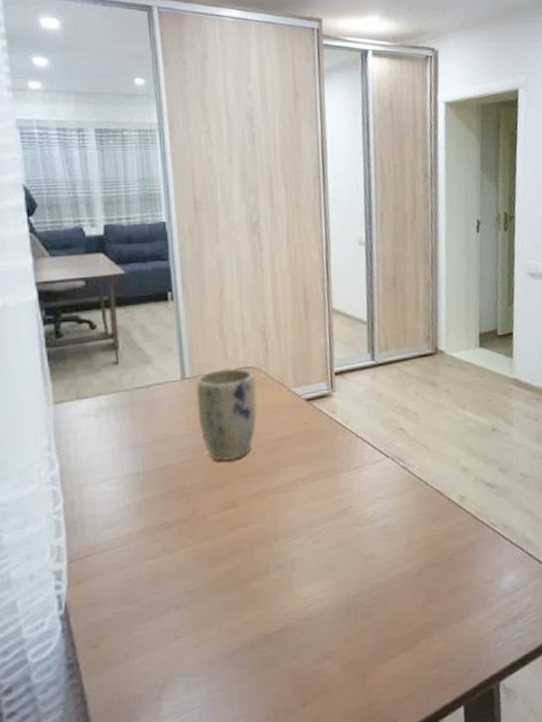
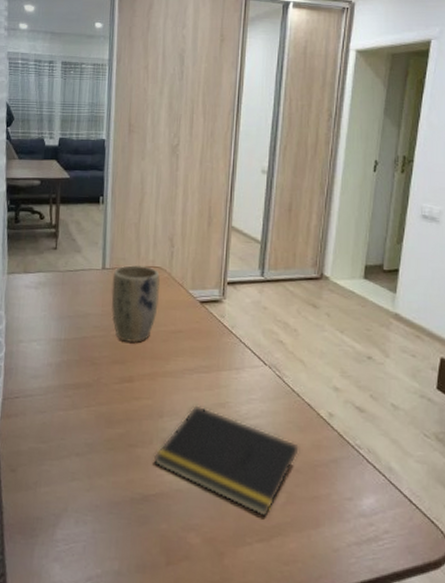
notepad: none [272,517,435,624] -> present [153,405,300,518]

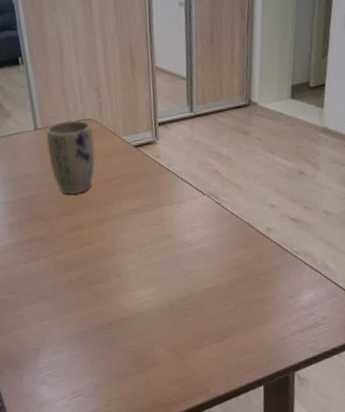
notepad: present [153,405,300,518] -> none [112,240,244,324]

